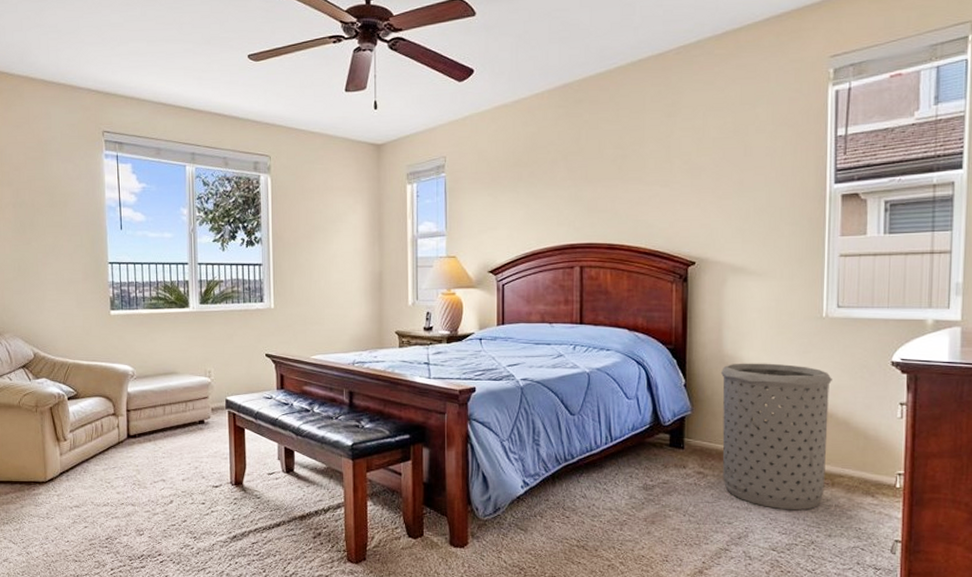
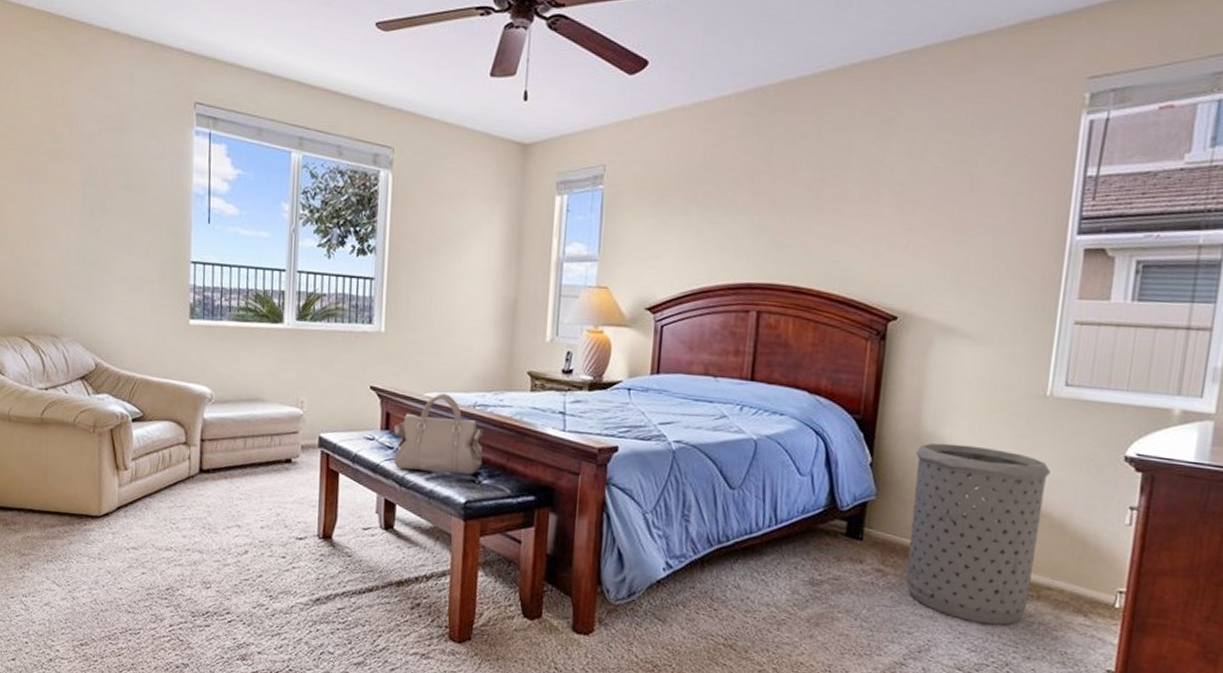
shoulder bag: none [287,355,364,422] -> present [393,394,484,475]

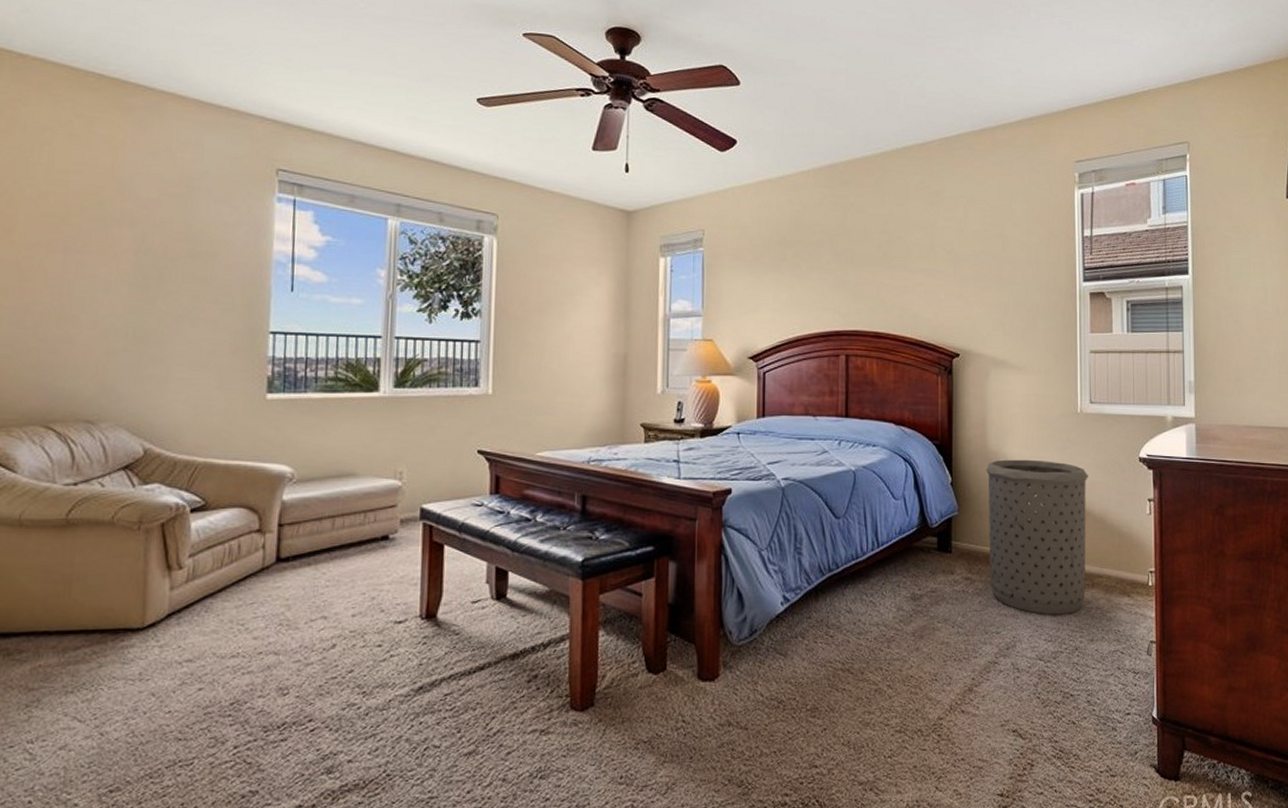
shoulder bag: present [393,394,484,475] -> none [504,452,599,534]

